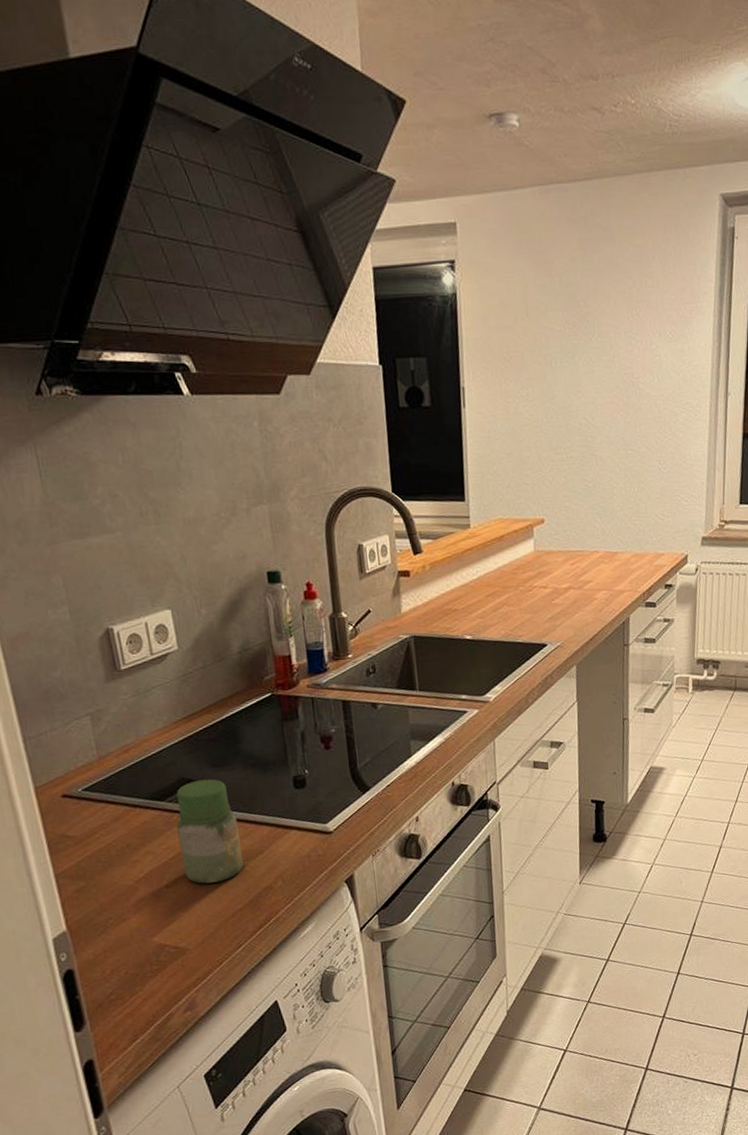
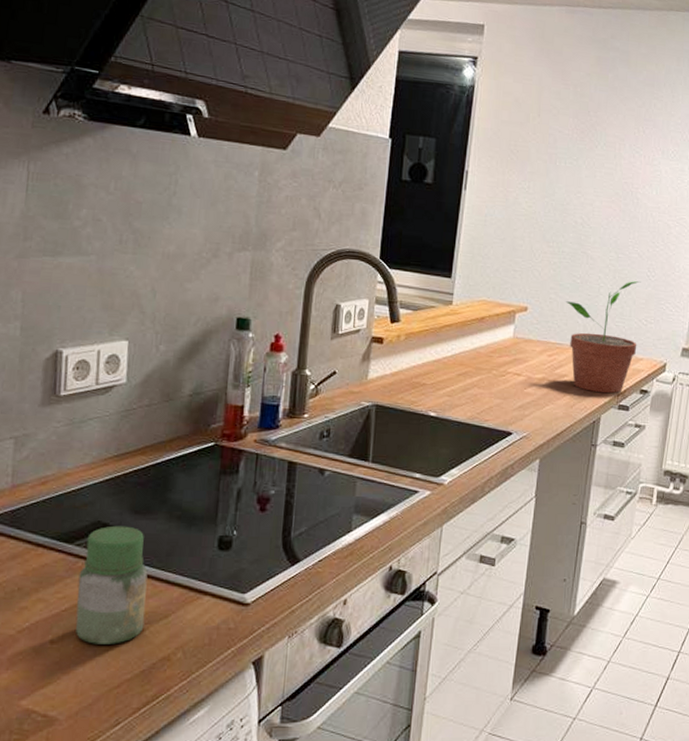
potted plant: none [581,476,657,594] -> present [566,281,641,394]

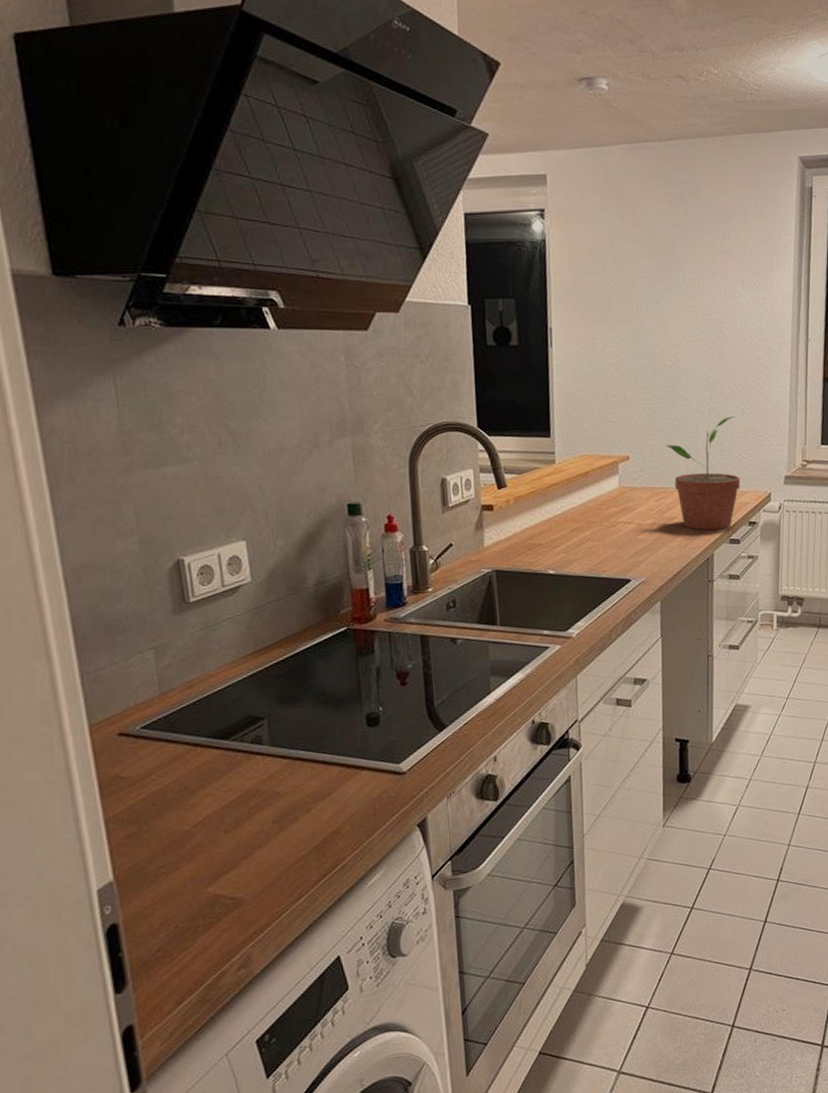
jar: present [75,525,148,645] -> none [240,716,310,829]

